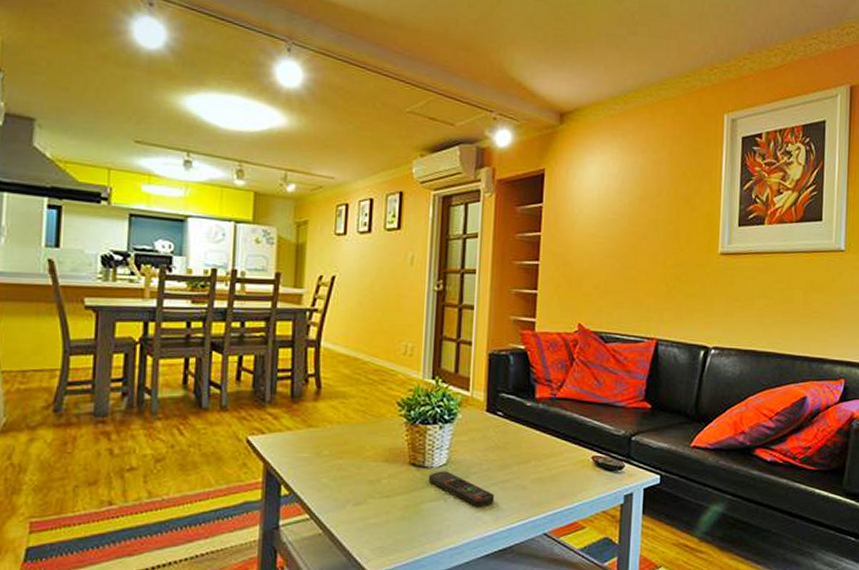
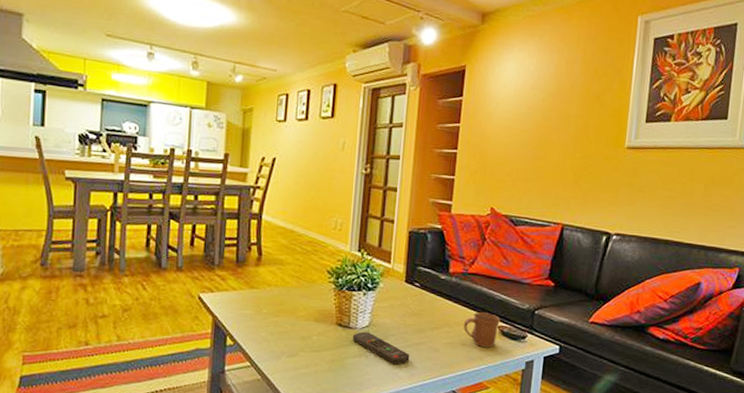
mug: none [553,442,594,482] -> present [463,312,500,348]

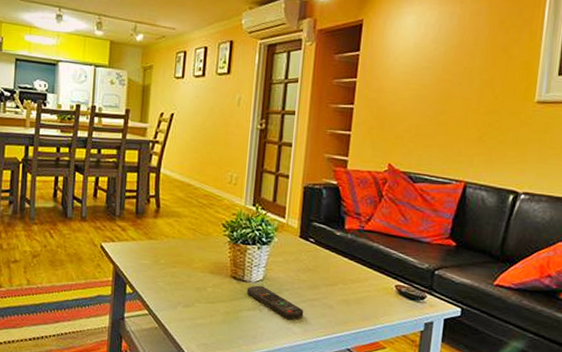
mug: present [463,312,500,348] -> none [358,270,398,308]

